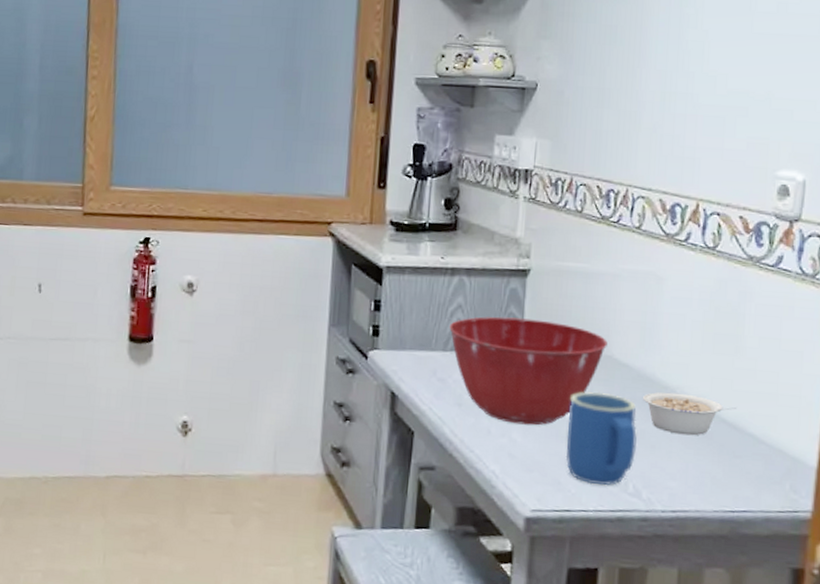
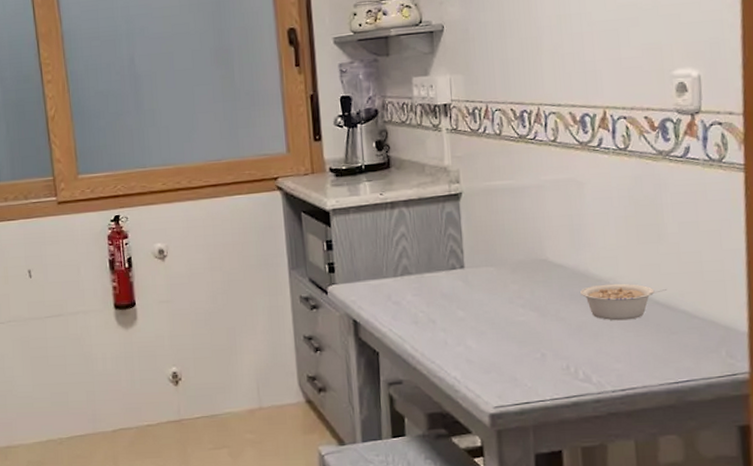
mixing bowl: present [449,316,608,426] -> none [396,236,541,333]
mug: present [565,392,637,486] -> none [515,293,581,377]

